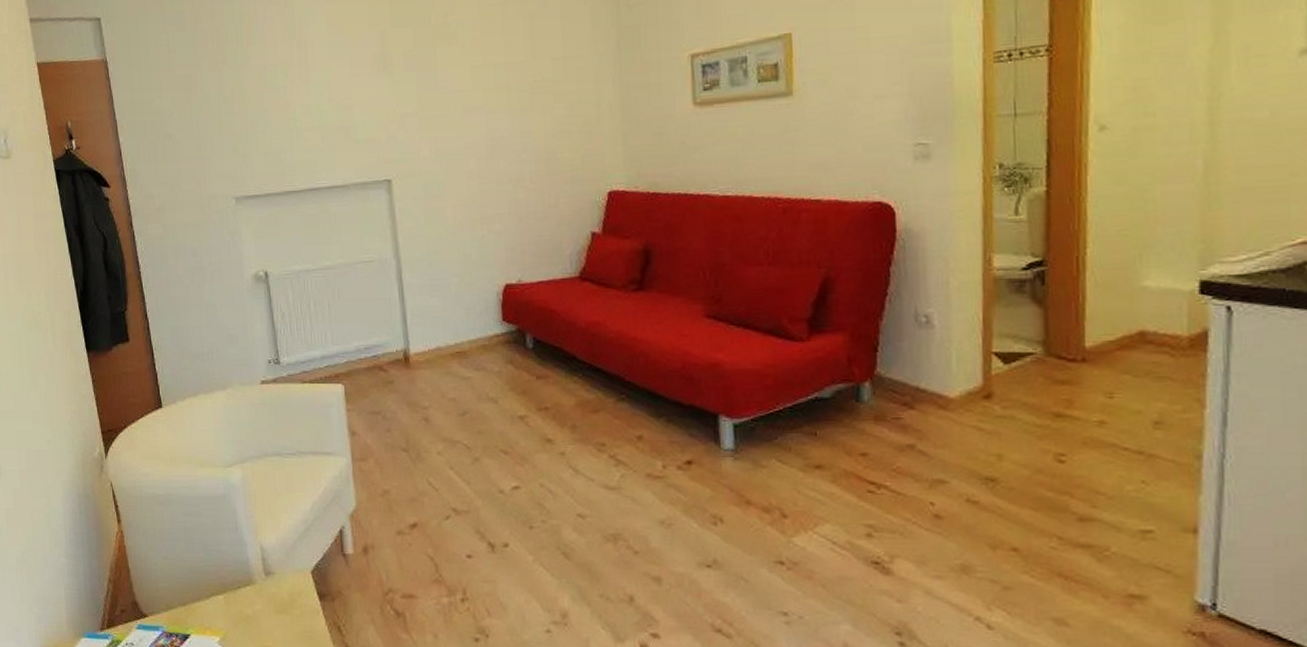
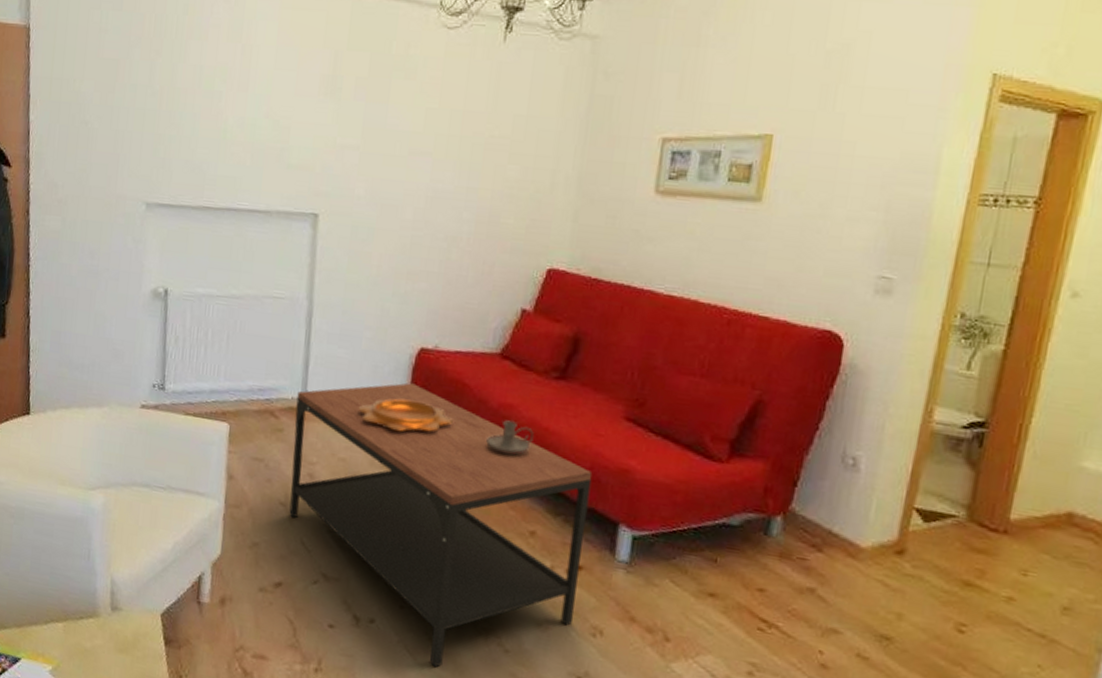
coffee table: none [401,318,692,579] -> present [289,383,593,667]
decorative bowl: none [459,333,547,364] -> present [359,399,453,432]
candle holder: none [581,337,624,369] -> present [486,420,534,455]

